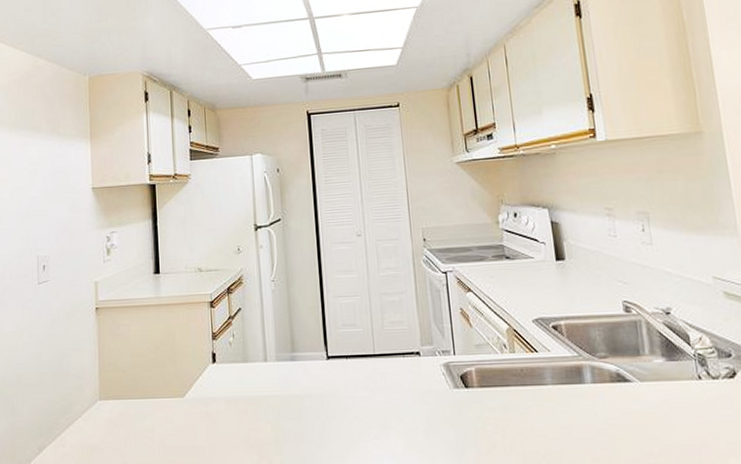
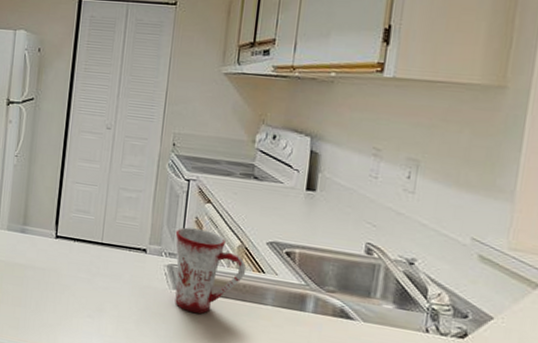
mug: none [444,320,520,410] -> present [175,227,247,314]

